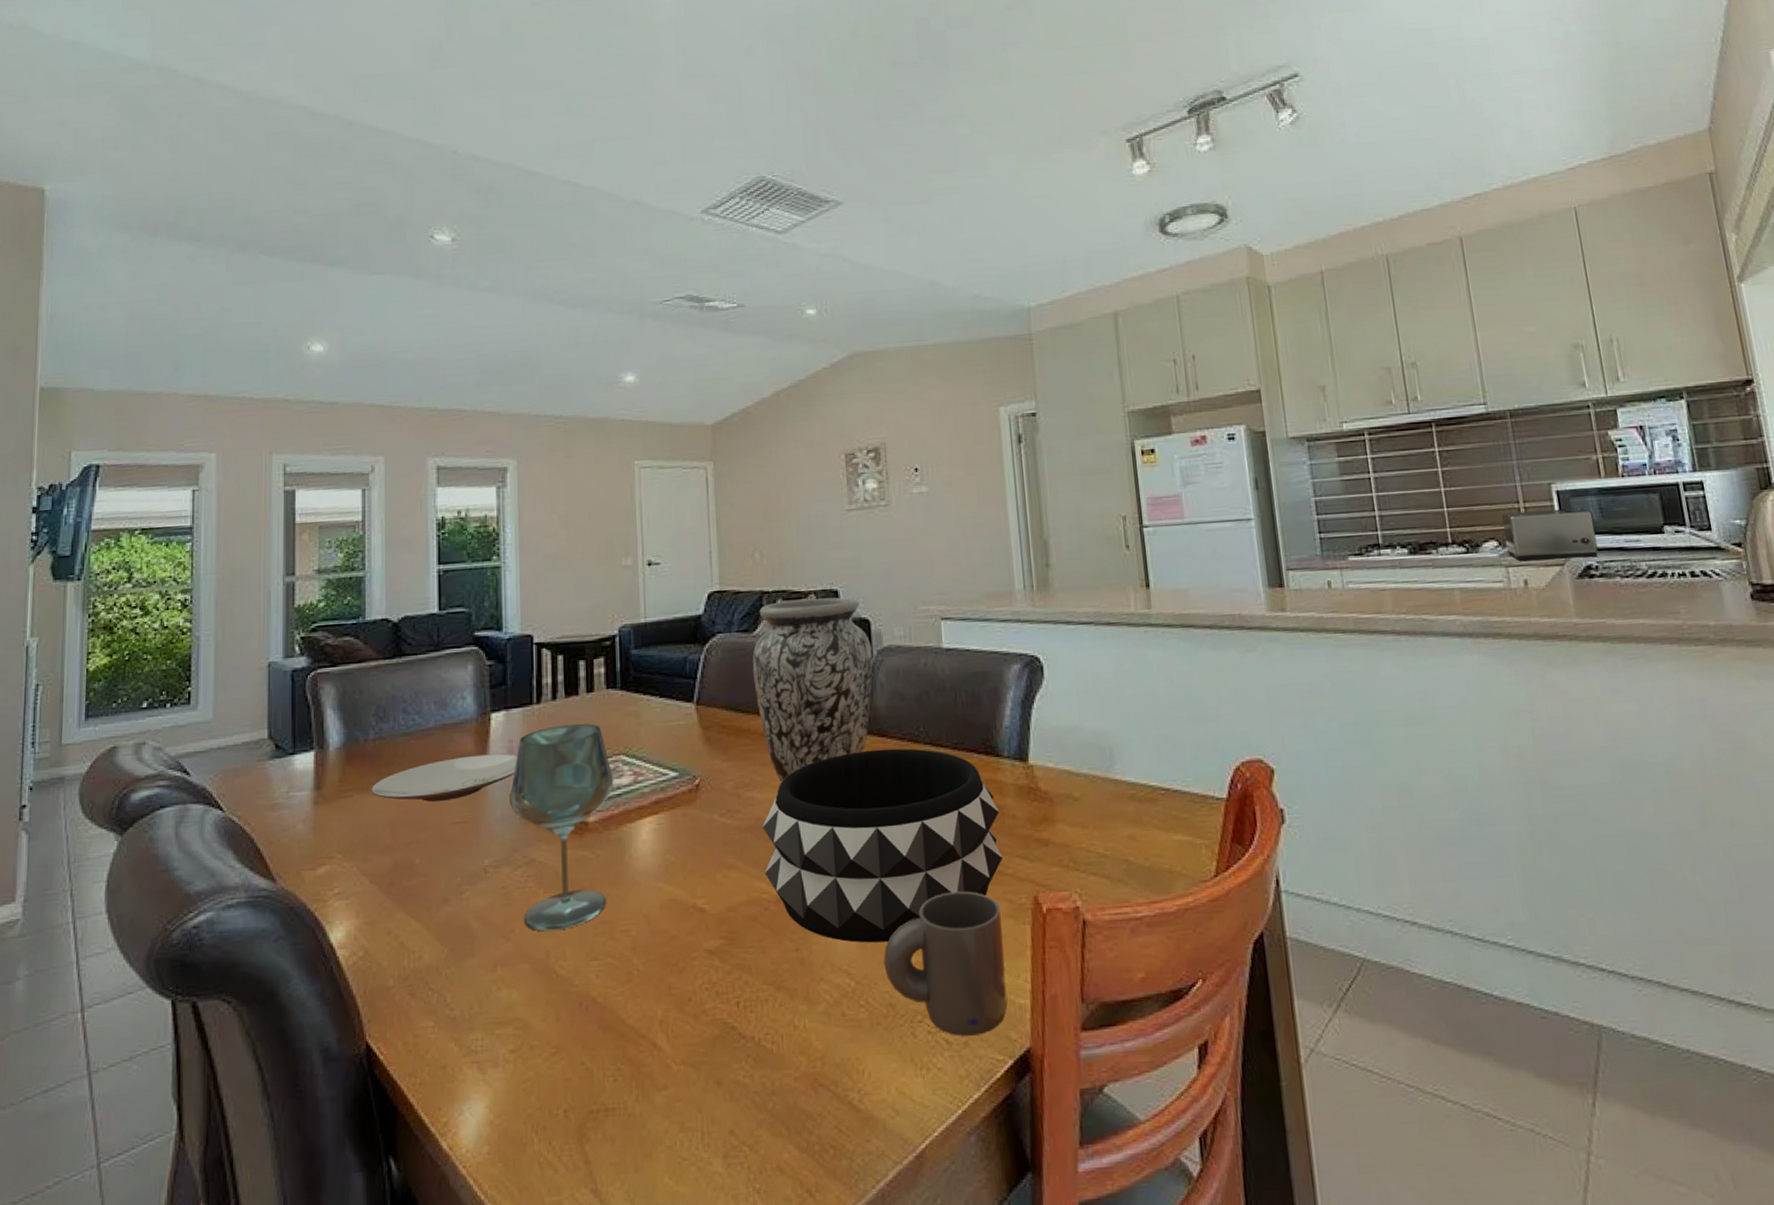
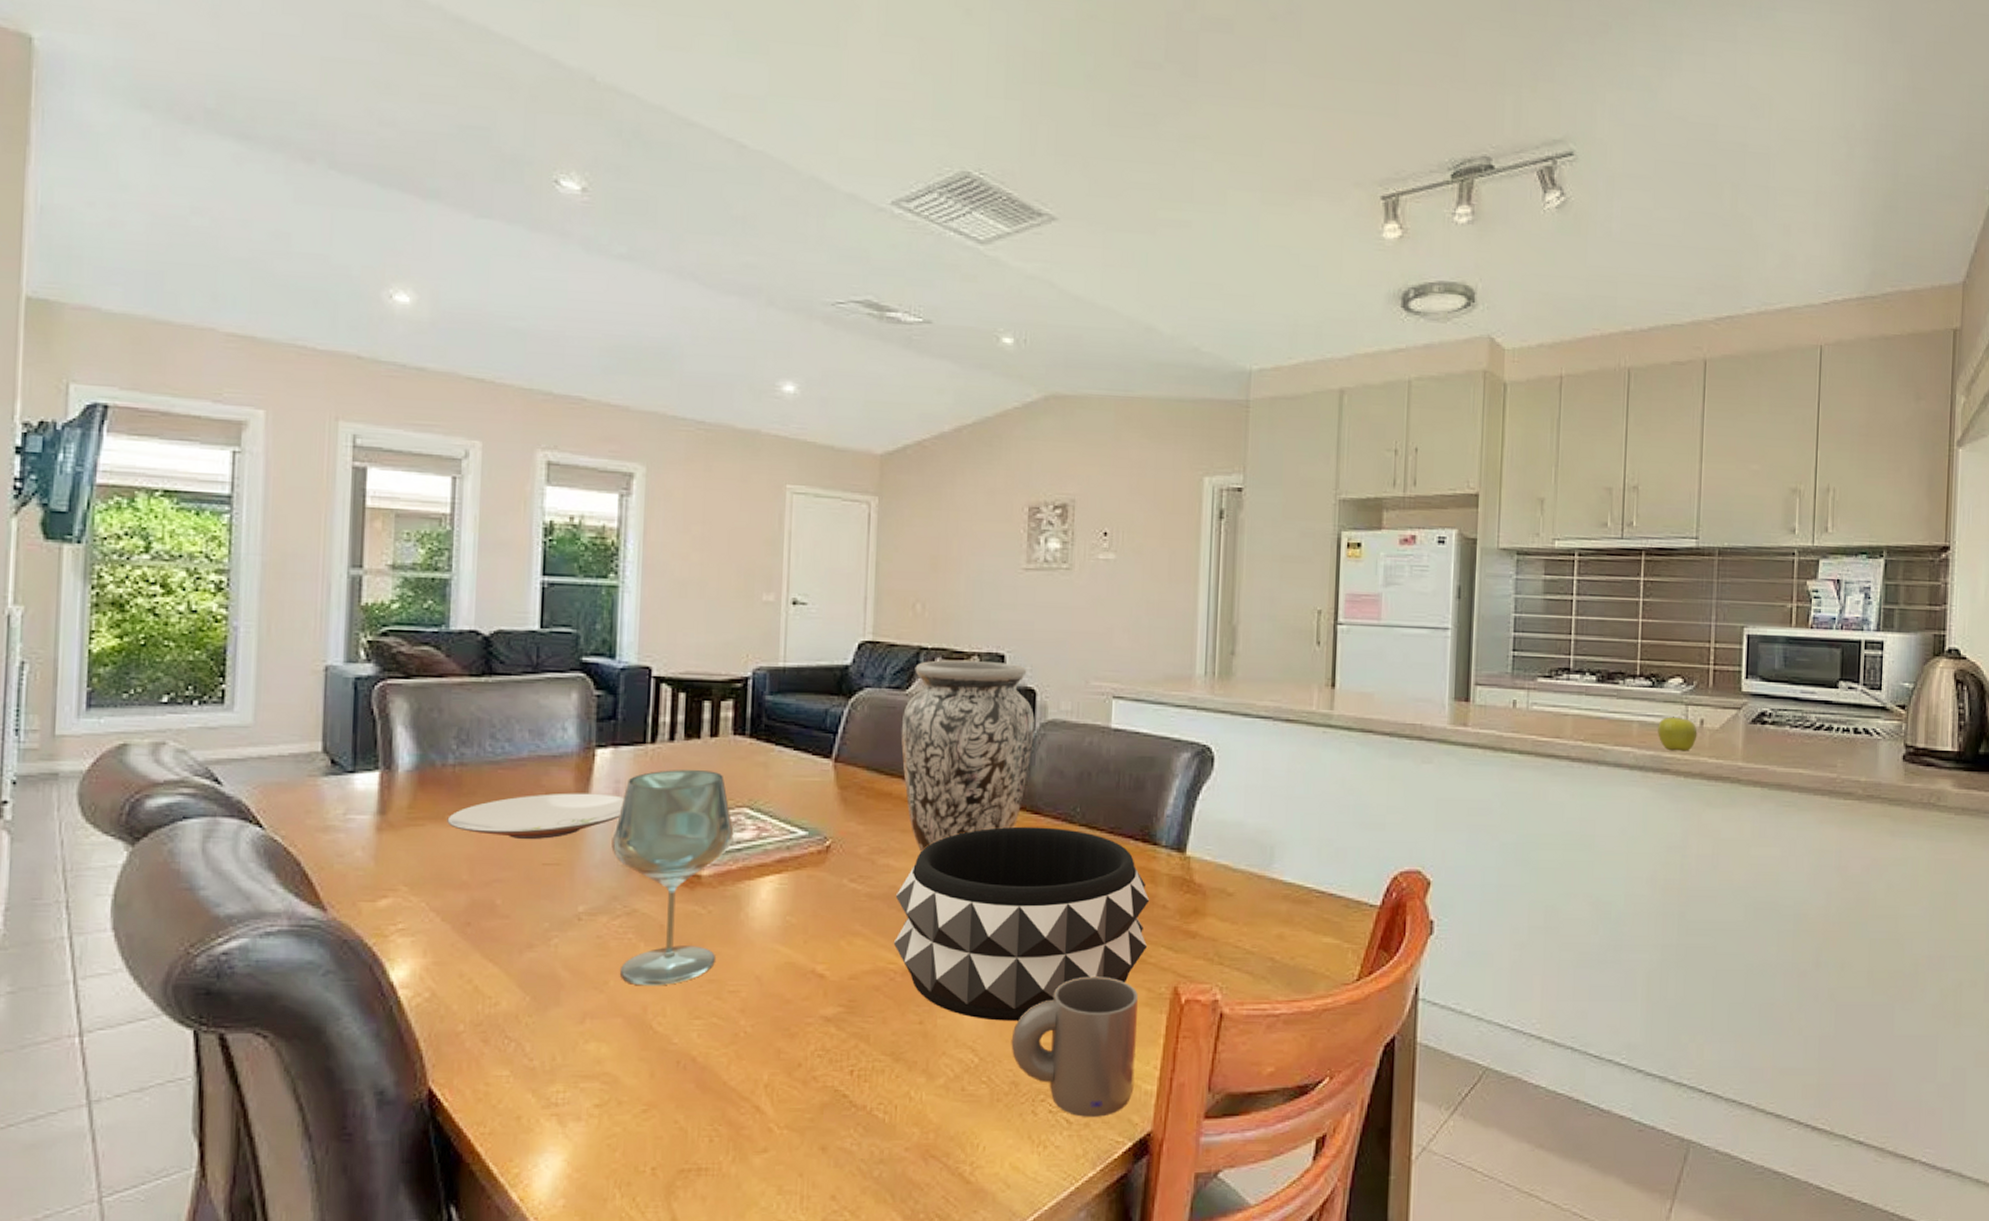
fruit: none [1480,580,1524,615] -> present [1658,717,1698,752]
toaster: present [1501,508,1599,561] -> none [1690,651,1777,705]

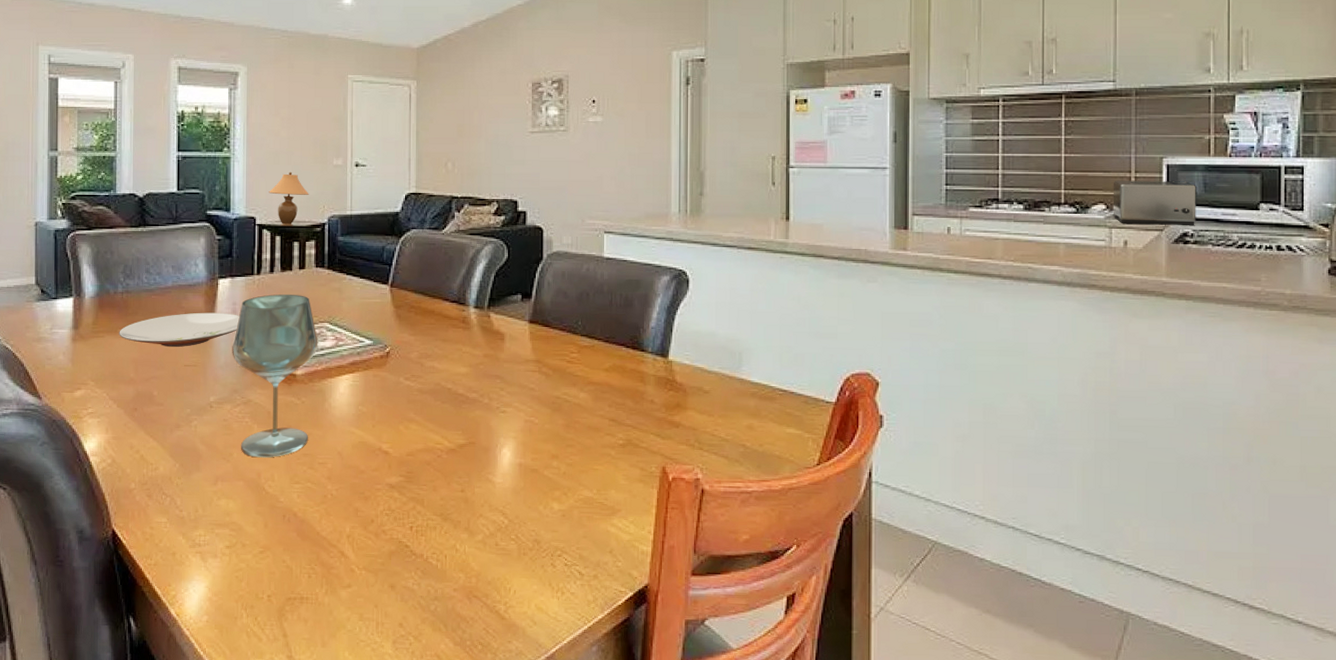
table lamp: none [671,608,728,681] -> present [269,171,309,227]
decorative bowl: present [893,826,1150,1021] -> none [439,336,640,491]
vase: present [901,660,1035,852] -> none [439,206,542,357]
mug: present [1011,976,1138,1117] -> none [533,457,633,571]
fruit: present [1658,717,1698,752] -> none [1083,239,1122,269]
toaster: none [1690,651,1777,705] -> present [1113,181,1198,226]

